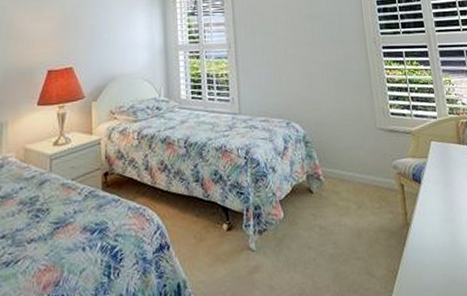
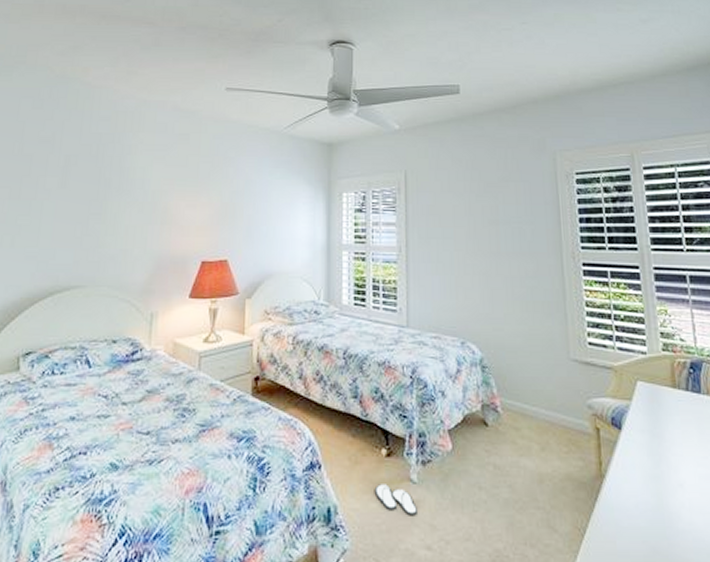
slippers: none [219,255,257,281] -> present [375,484,417,516]

